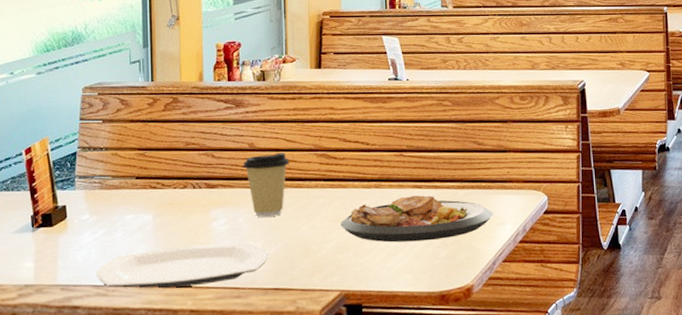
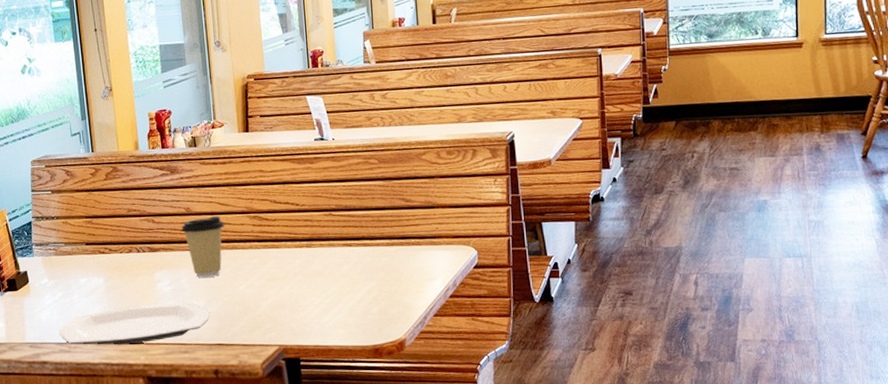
plate: present [341,195,493,243] -> none [276,253,423,300]

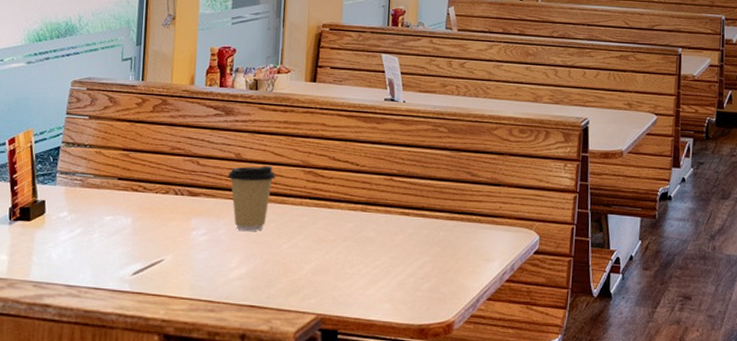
plate: present [59,302,211,346] -> none [70,253,247,296]

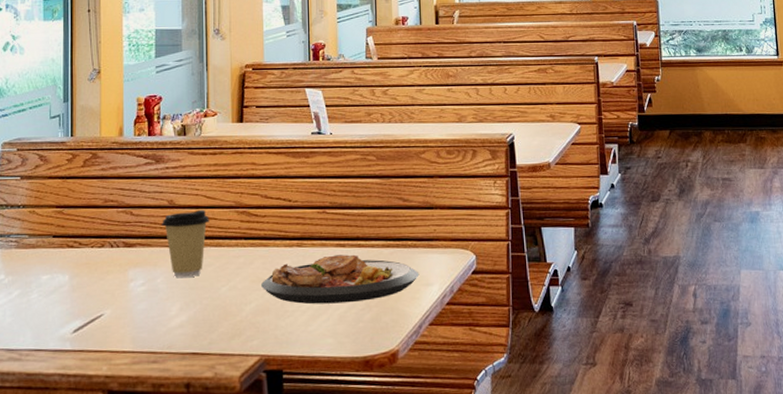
plate: none [323,223,482,271] -> present [261,254,420,304]

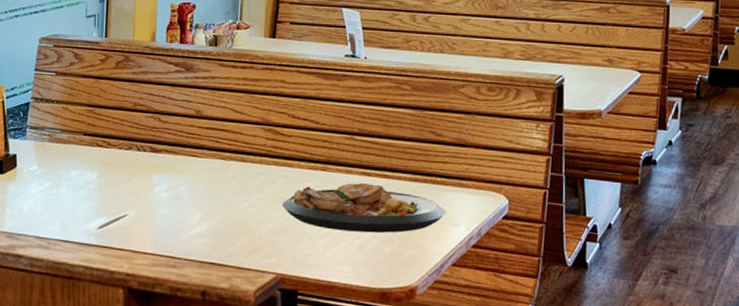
coffee cup: present [162,209,209,277] -> none [188,122,235,189]

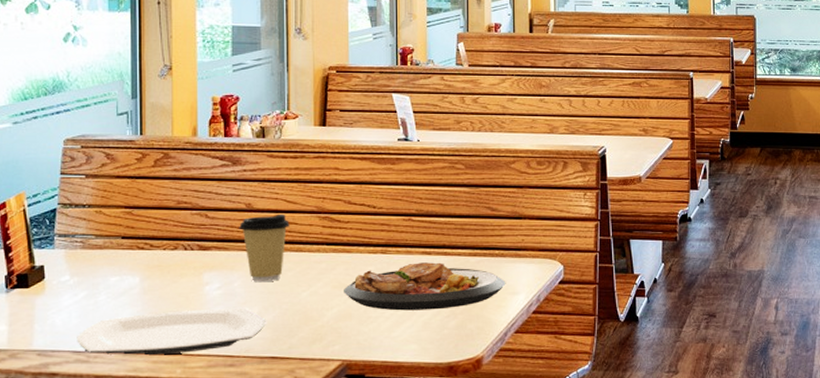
plate: none [40,208,207,250] -> present [77,309,266,356]
coffee cup: none [188,122,235,189] -> present [239,213,290,282]

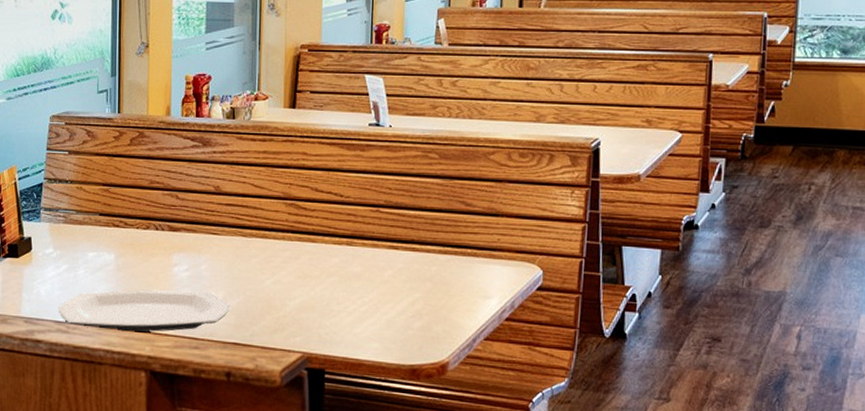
coffee cup: present [239,213,290,282] -> none [207,198,256,267]
plate: present [344,262,506,311] -> none [307,257,478,309]

